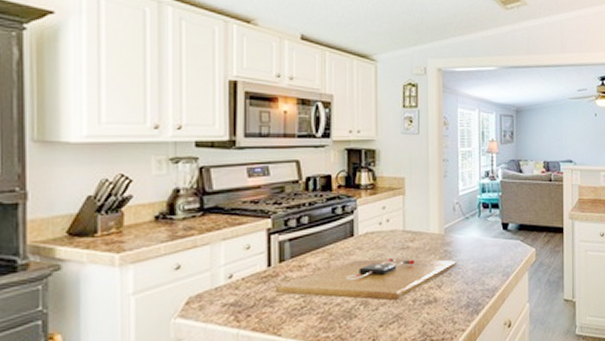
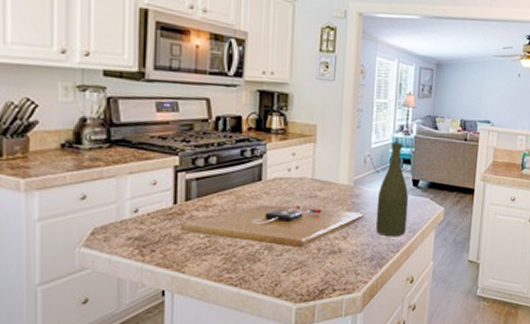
bottle: none [469,189,500,281] -> present [375,143,409,236]

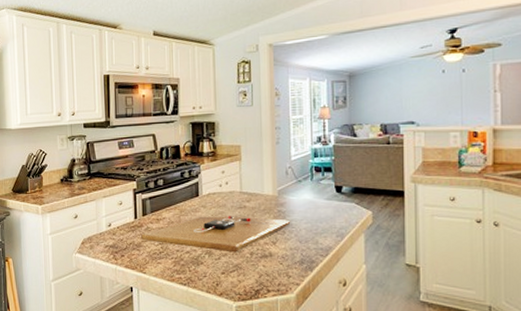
bottle: present [375,143,409,236] -> none [301,153,334,240]

